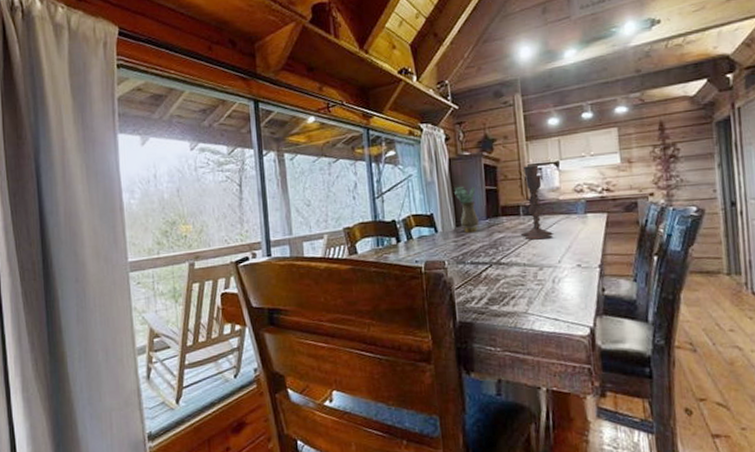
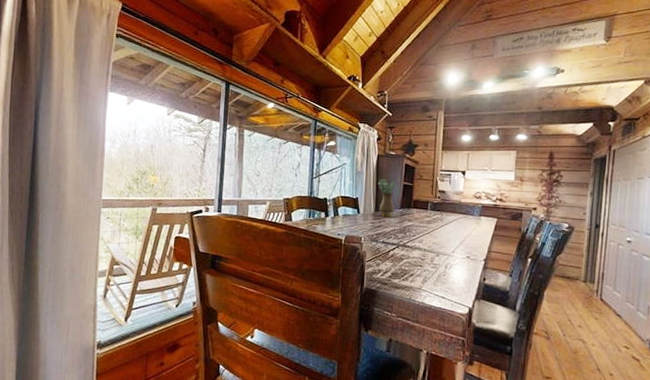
candlestick: present [521,165,553,240] -> none [426,170,452,232]

